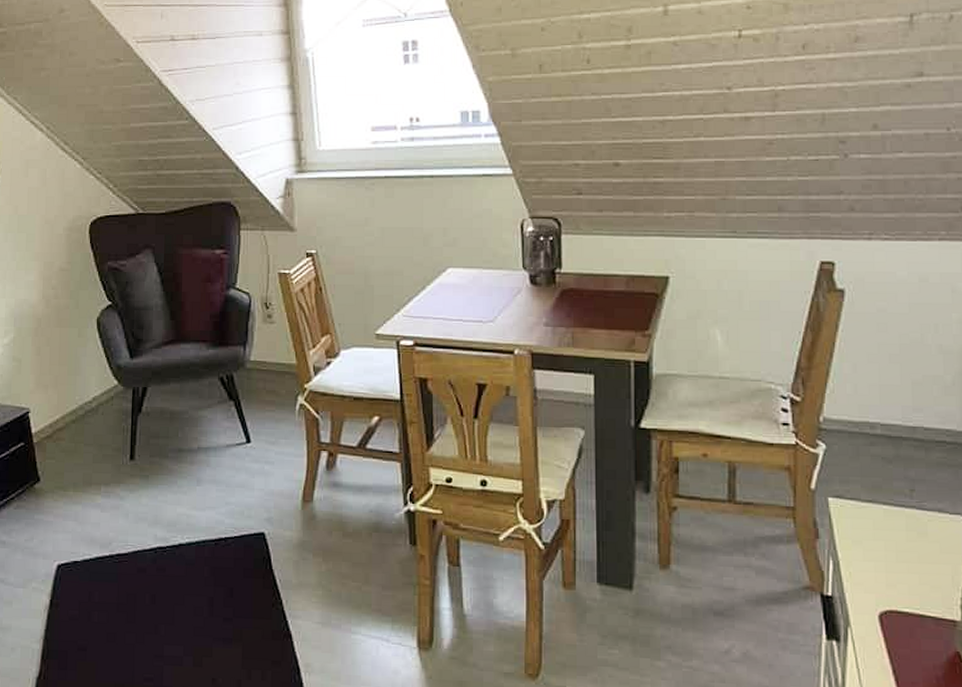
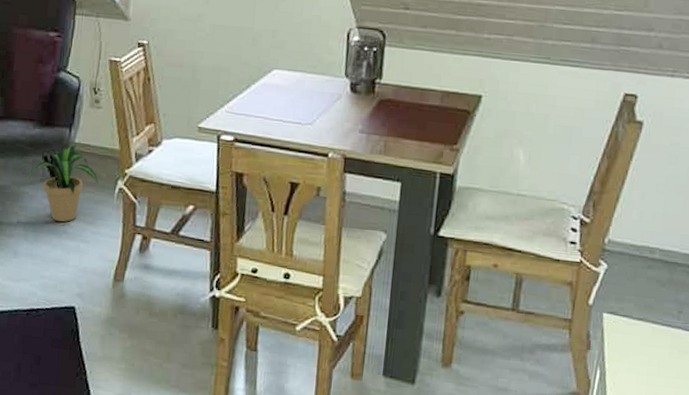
potted plant: none [203,363,278,444] -> present [26,144,99,222]

